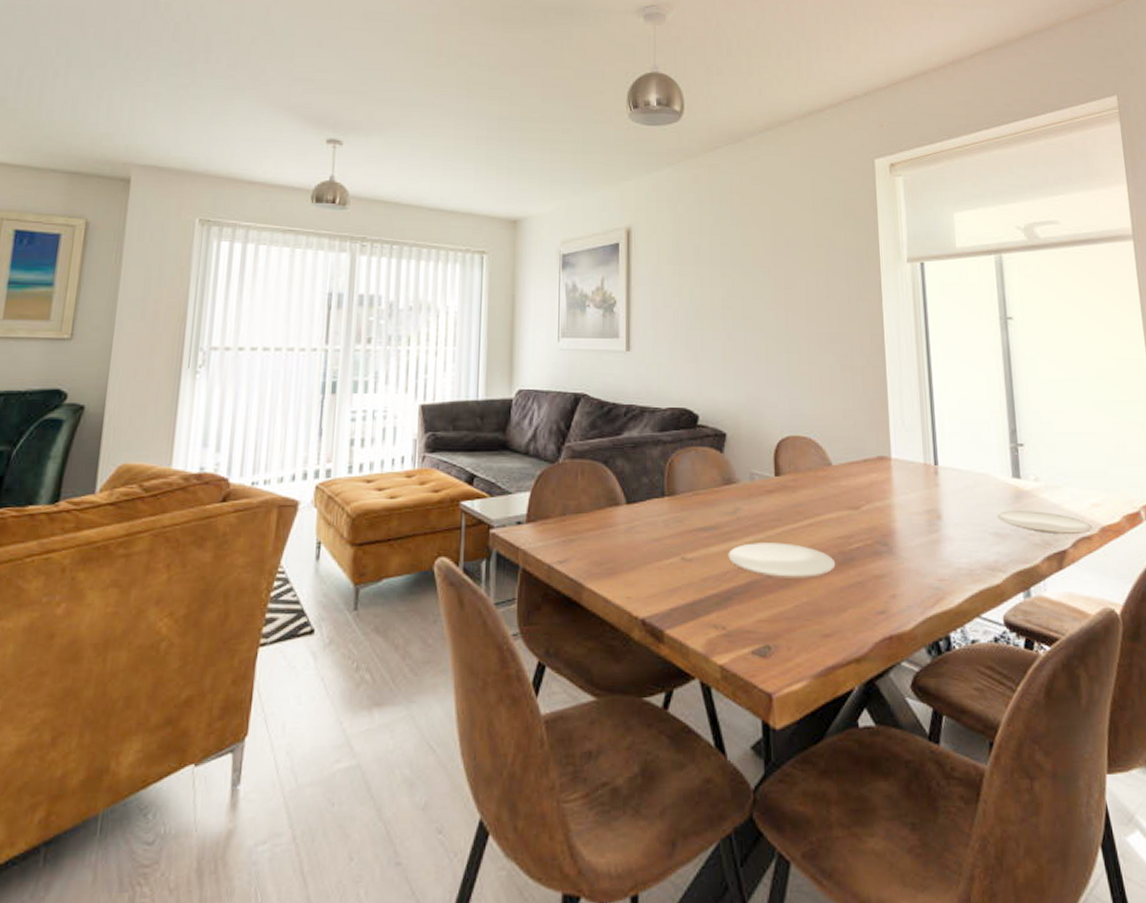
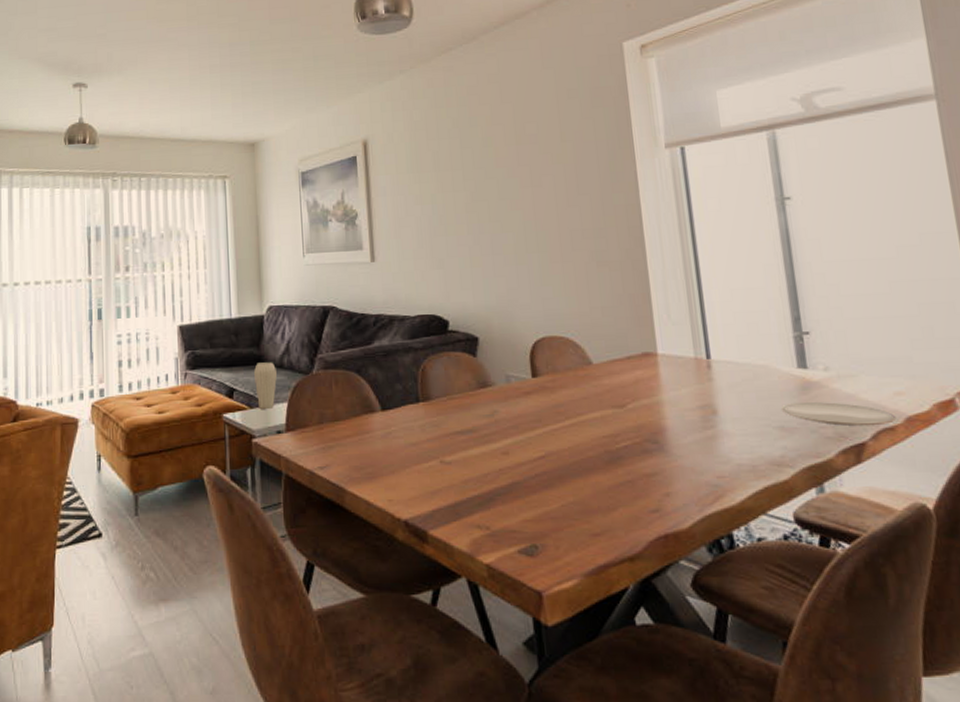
vase: none [496,448,521,499] -> present [253,362,277,410]
plate: present [728,542,836,578] -> none [487,443,602,479]

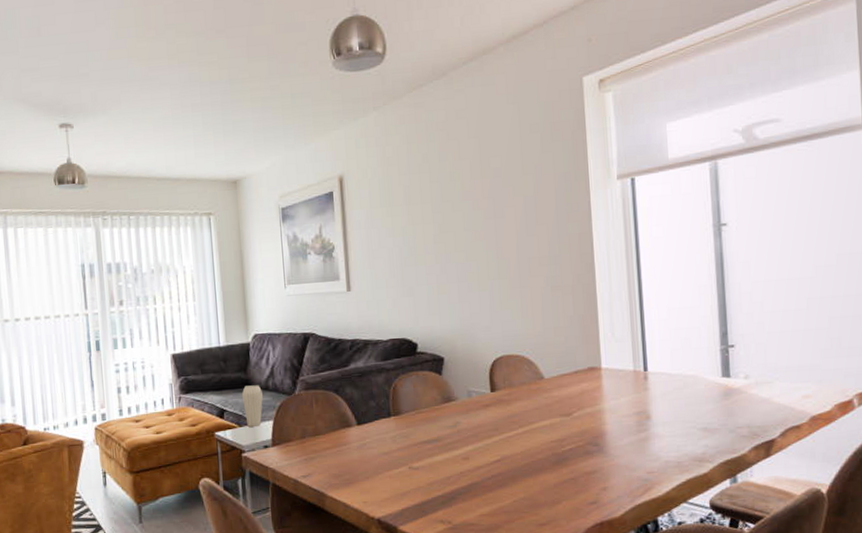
plate: present [780,402,897,426] -> none [705,405,803,426]

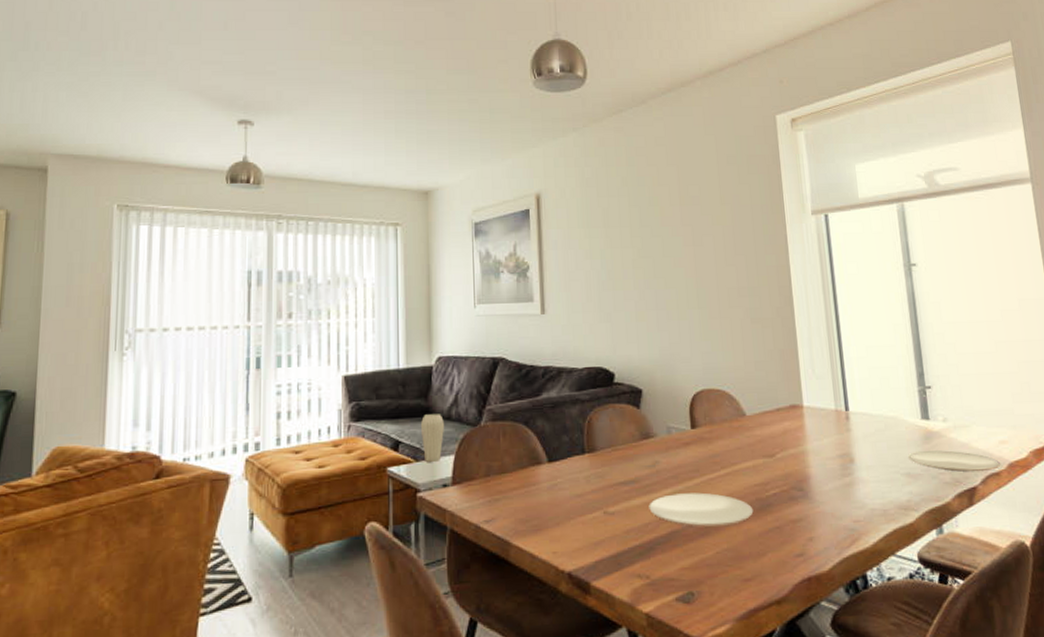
plate: none [450,449,550,479] -> present [649,492,754,527]
plate: none [705,405,803,426] -> present [907,450,1001,472]

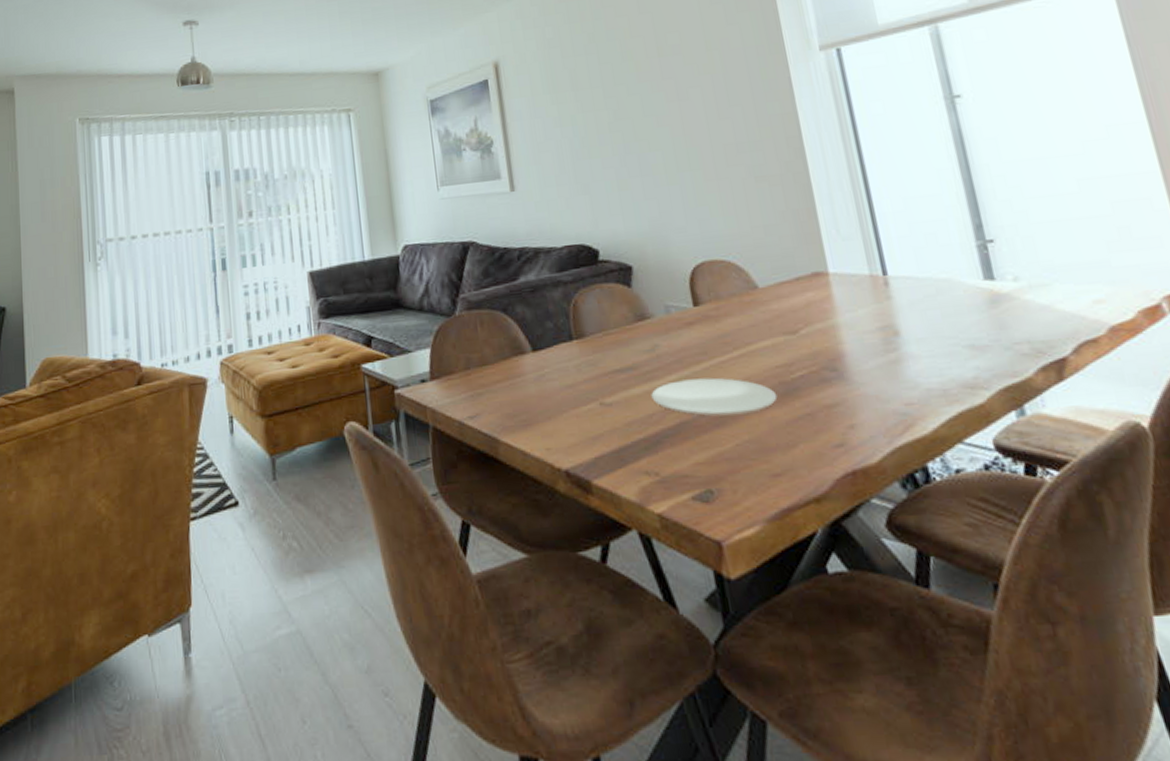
vase: present [420,414,444,463] -> none [391,305,418,358]
plate: present [907,450,1001,472] -> none [969,315,1099,341]

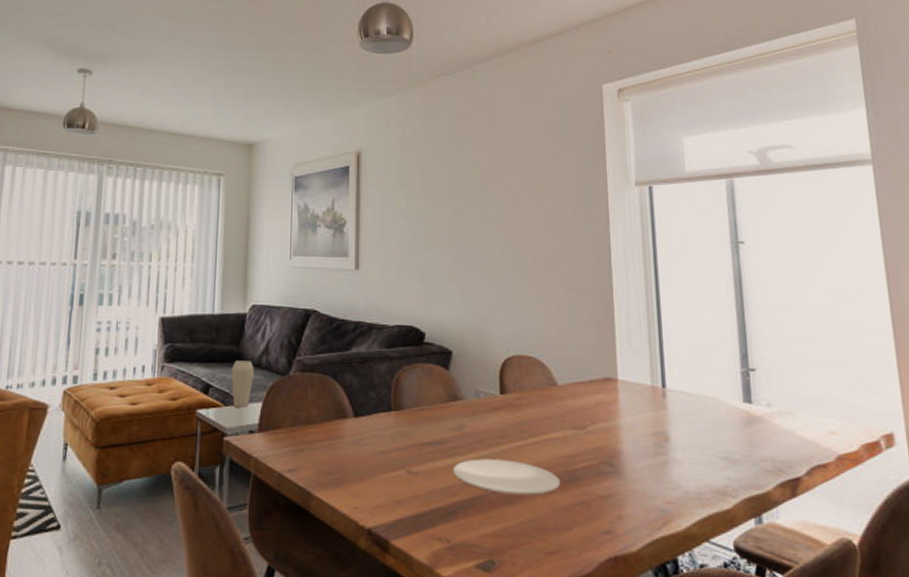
vase: none [391,305,418,358] -> present [231,360,254,409]

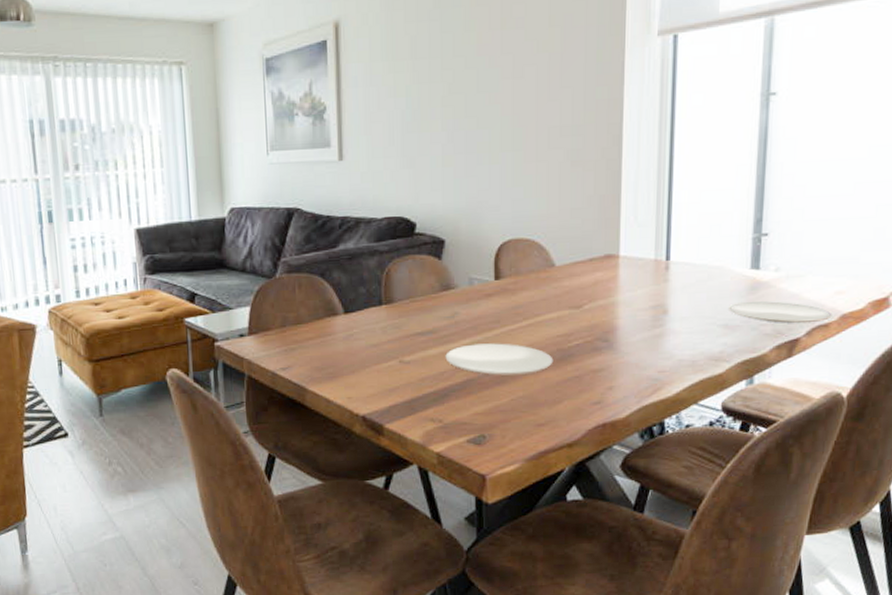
vase: present [231,360,254,409] -> none [215,266,239,314]
plate: none [726,436,829,461] -> present [727,301,833,323]

